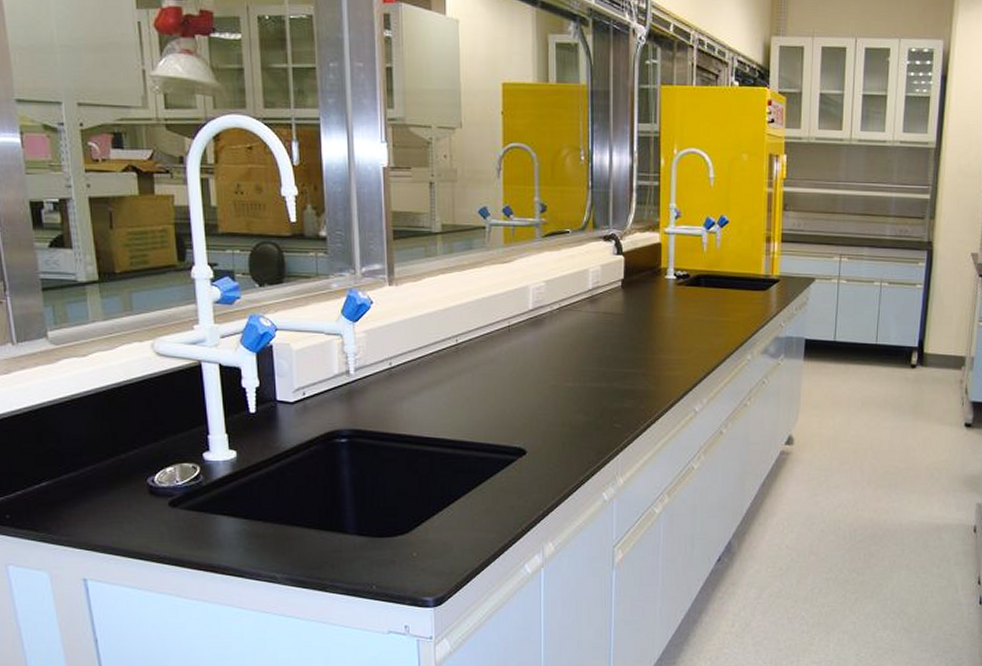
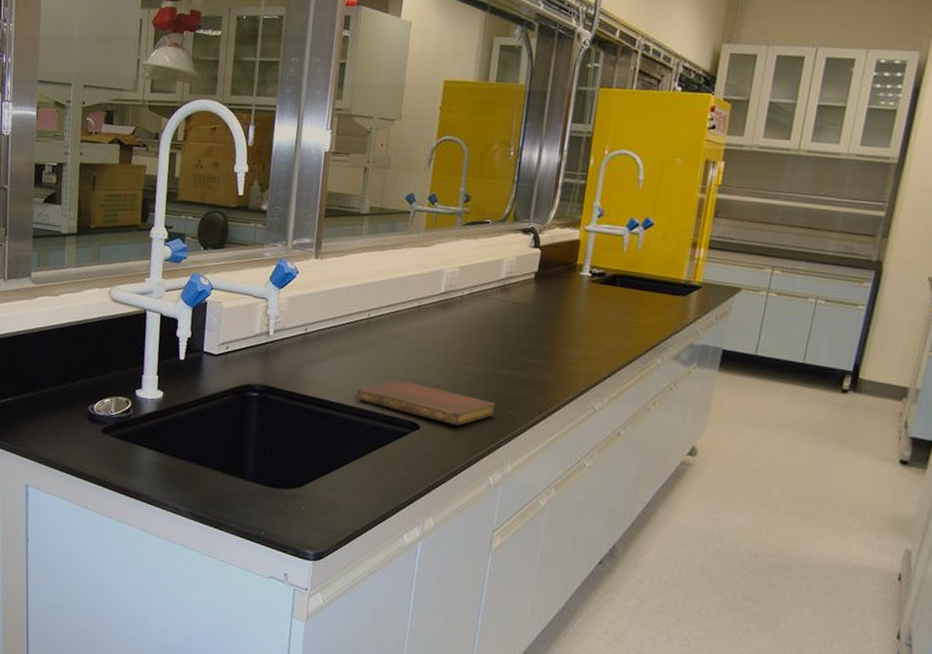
notebook: none [456,406,600,445] -> present [357,380,496,426]

